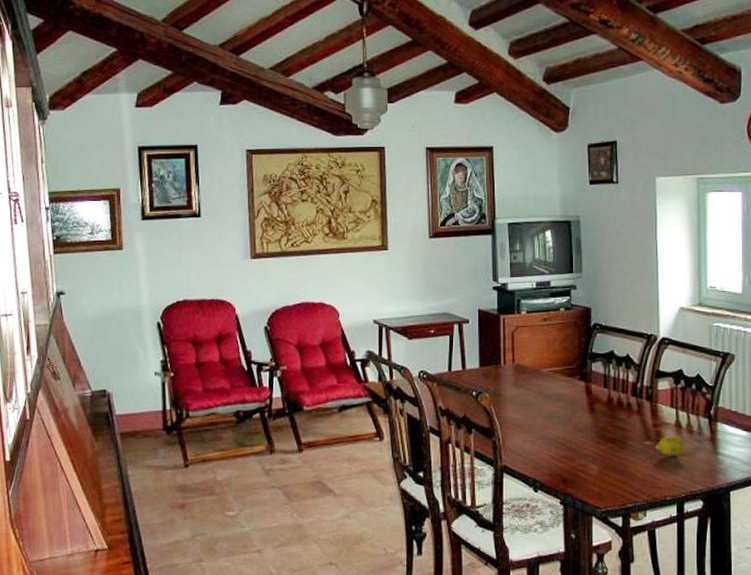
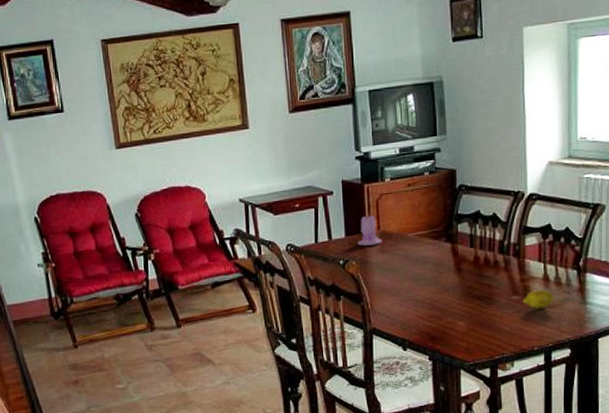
candle: none [491,344,516,378] -> present [357,212,382,246]

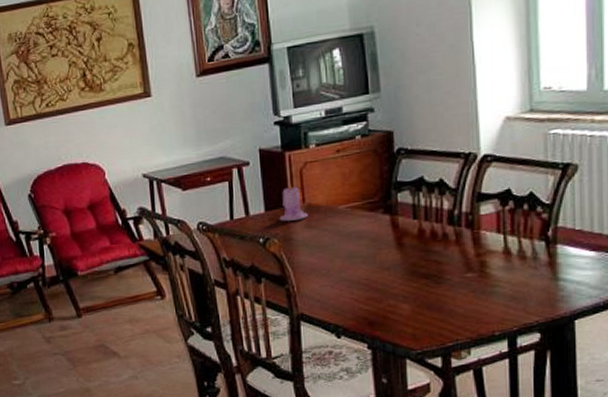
fruit: present [523,289,555,309] -> none [479,264,518,288]

